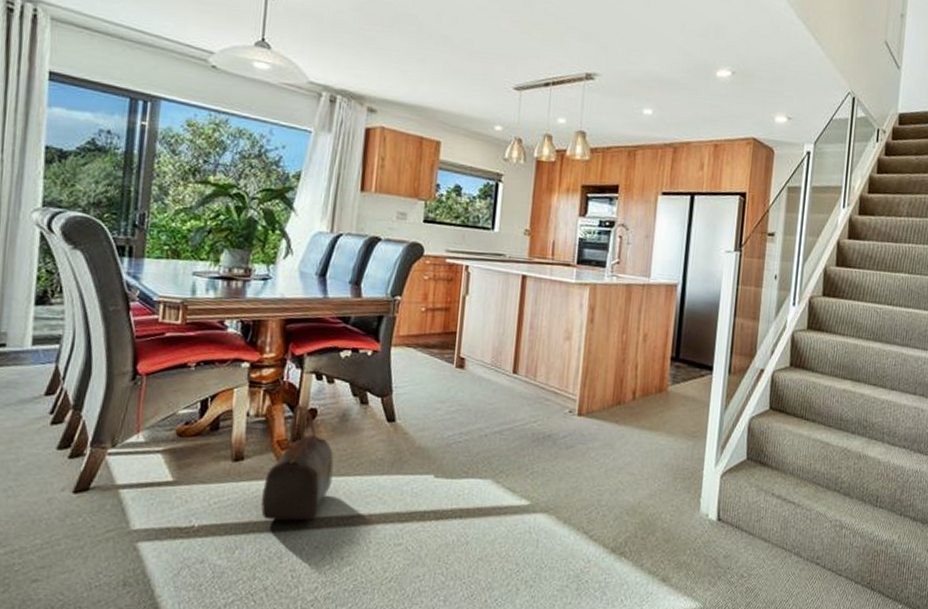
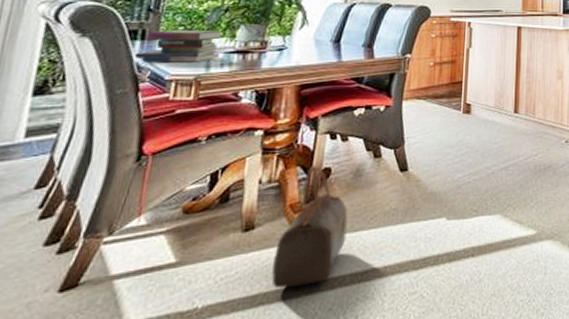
books: none [123,248,207,285] -> present [134,30,223,62]

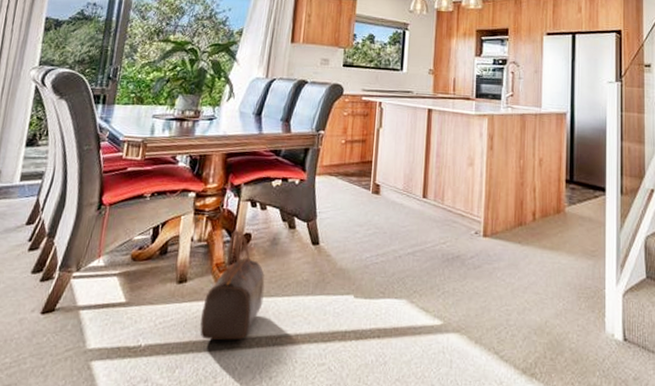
books: present [134,30,223,62] -> none [97,96,165,127]

